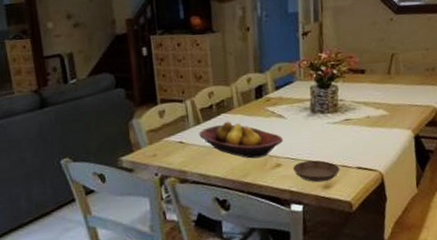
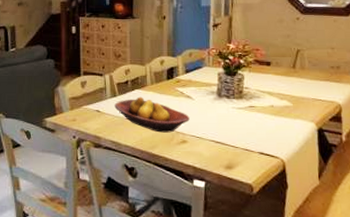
saucer: present [292,160,340,183] -> none [197,140,243,163]

